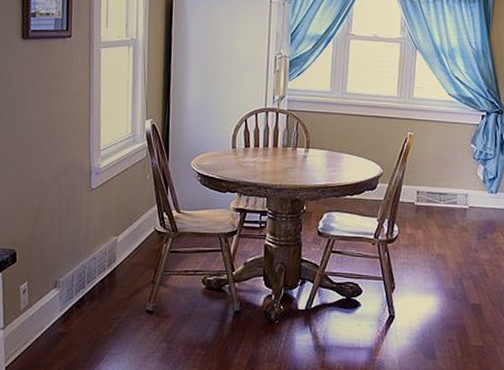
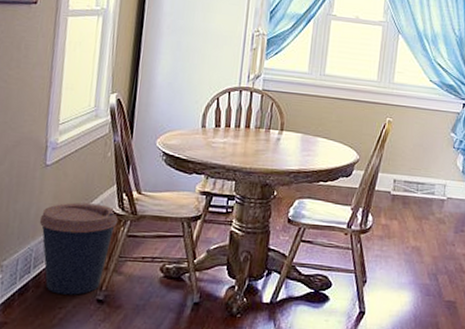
coffee cup: none [89,222,160,307] -> present [39,202,118,295]

